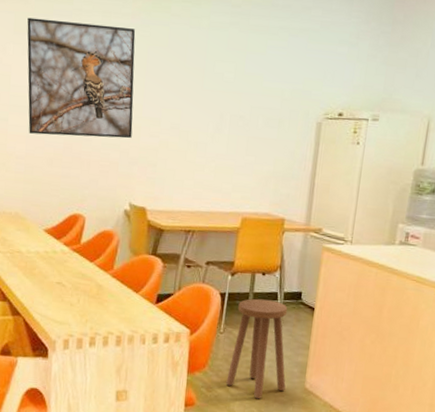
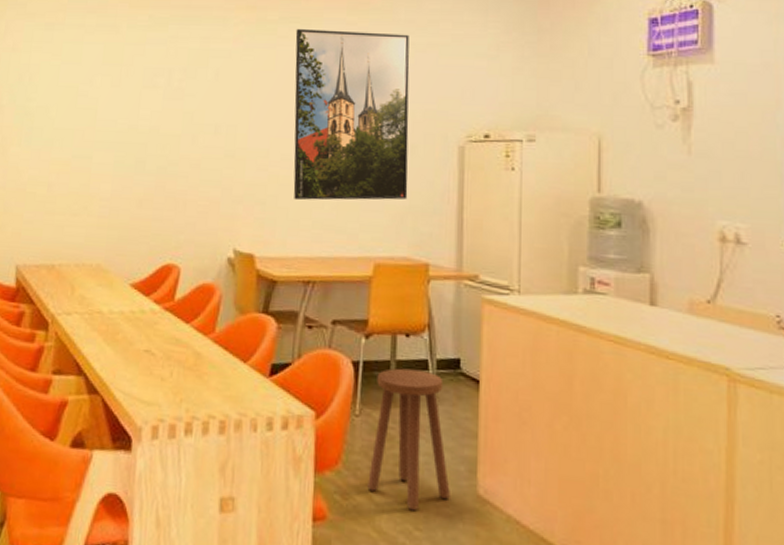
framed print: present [27,17,136,139] -> none [115,48,238,174]
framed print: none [180,8,285,166] -> present [293,29,410,201]

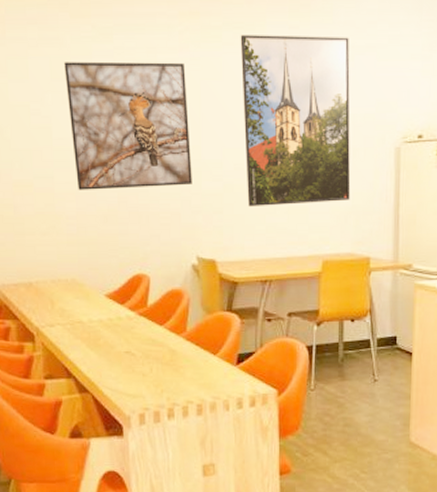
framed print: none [115,48,238,174] -> present [64,61,192,190]
stool: present [367,368,450,511] -> none [323,348,389,459]

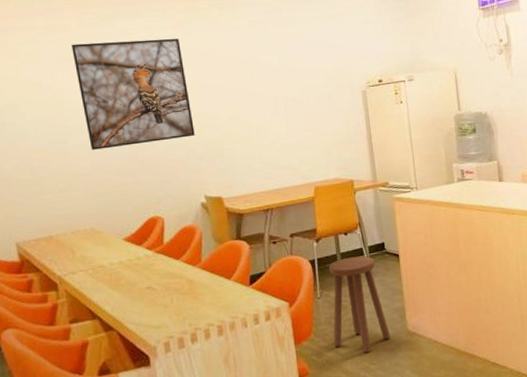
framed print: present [240,35,351,207] -> none [224,10,331,150]
stool: none [323,348,389,459] -> present [329,256,390,353]

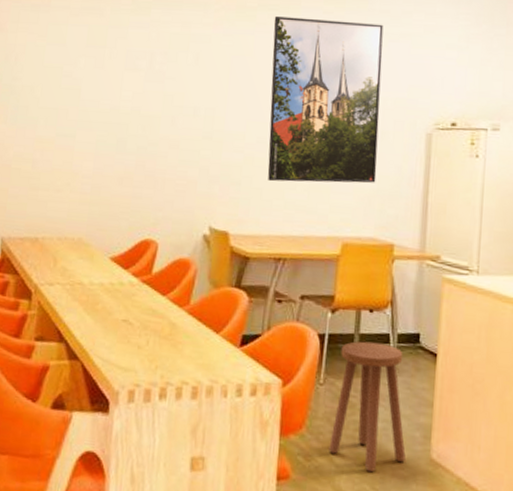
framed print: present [71,38,195,150] -> none [97,30,218,155]
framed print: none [224,10,331,150] -> present [267,16,384,184]

